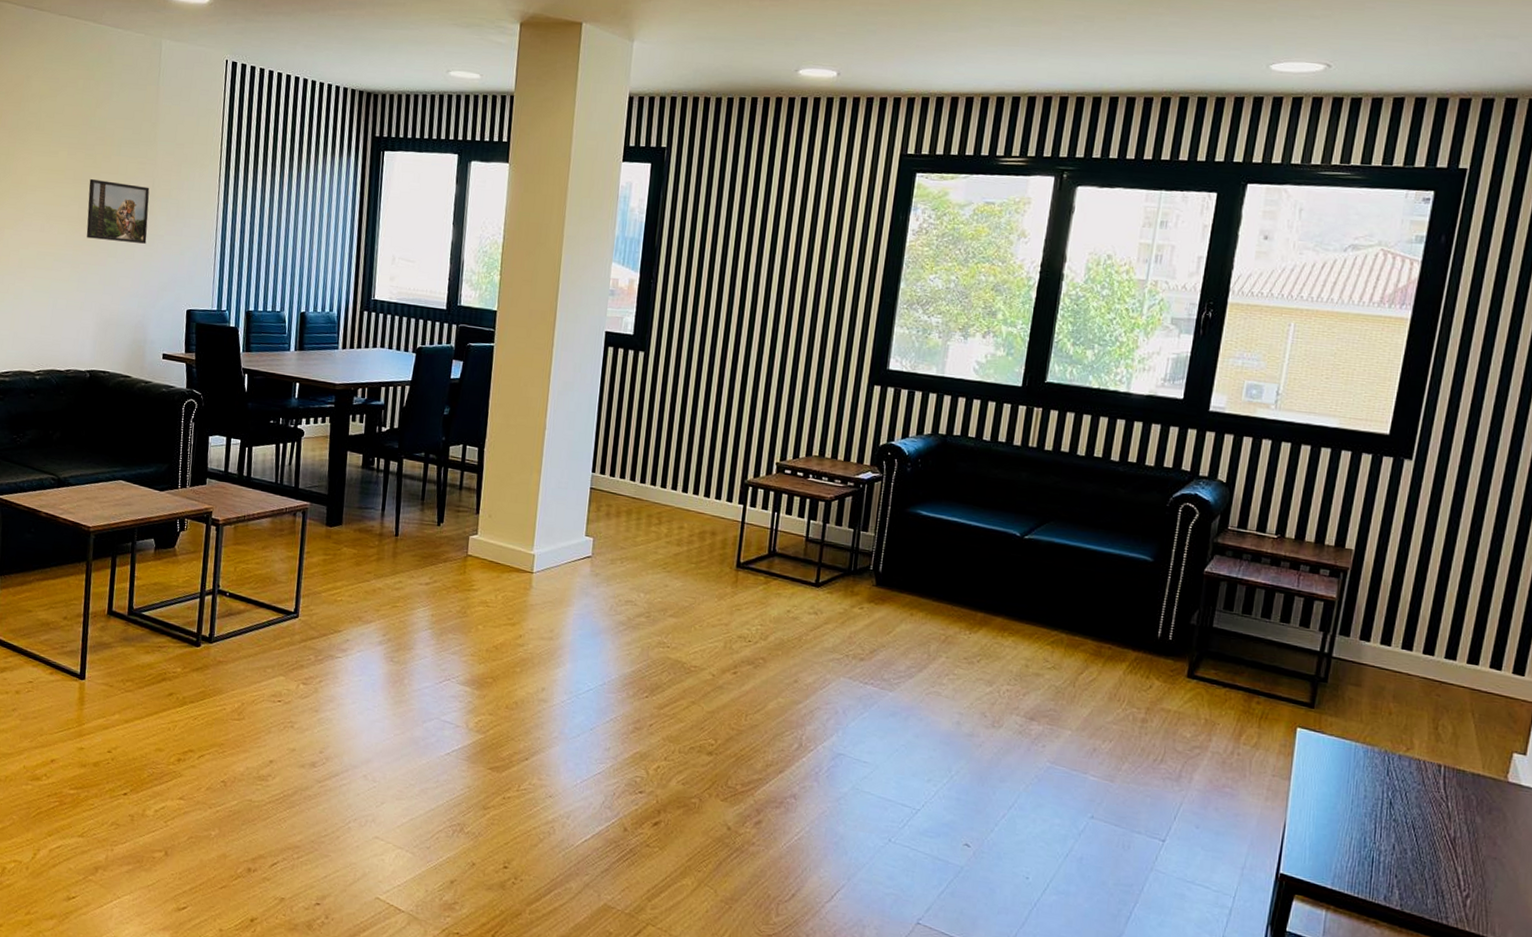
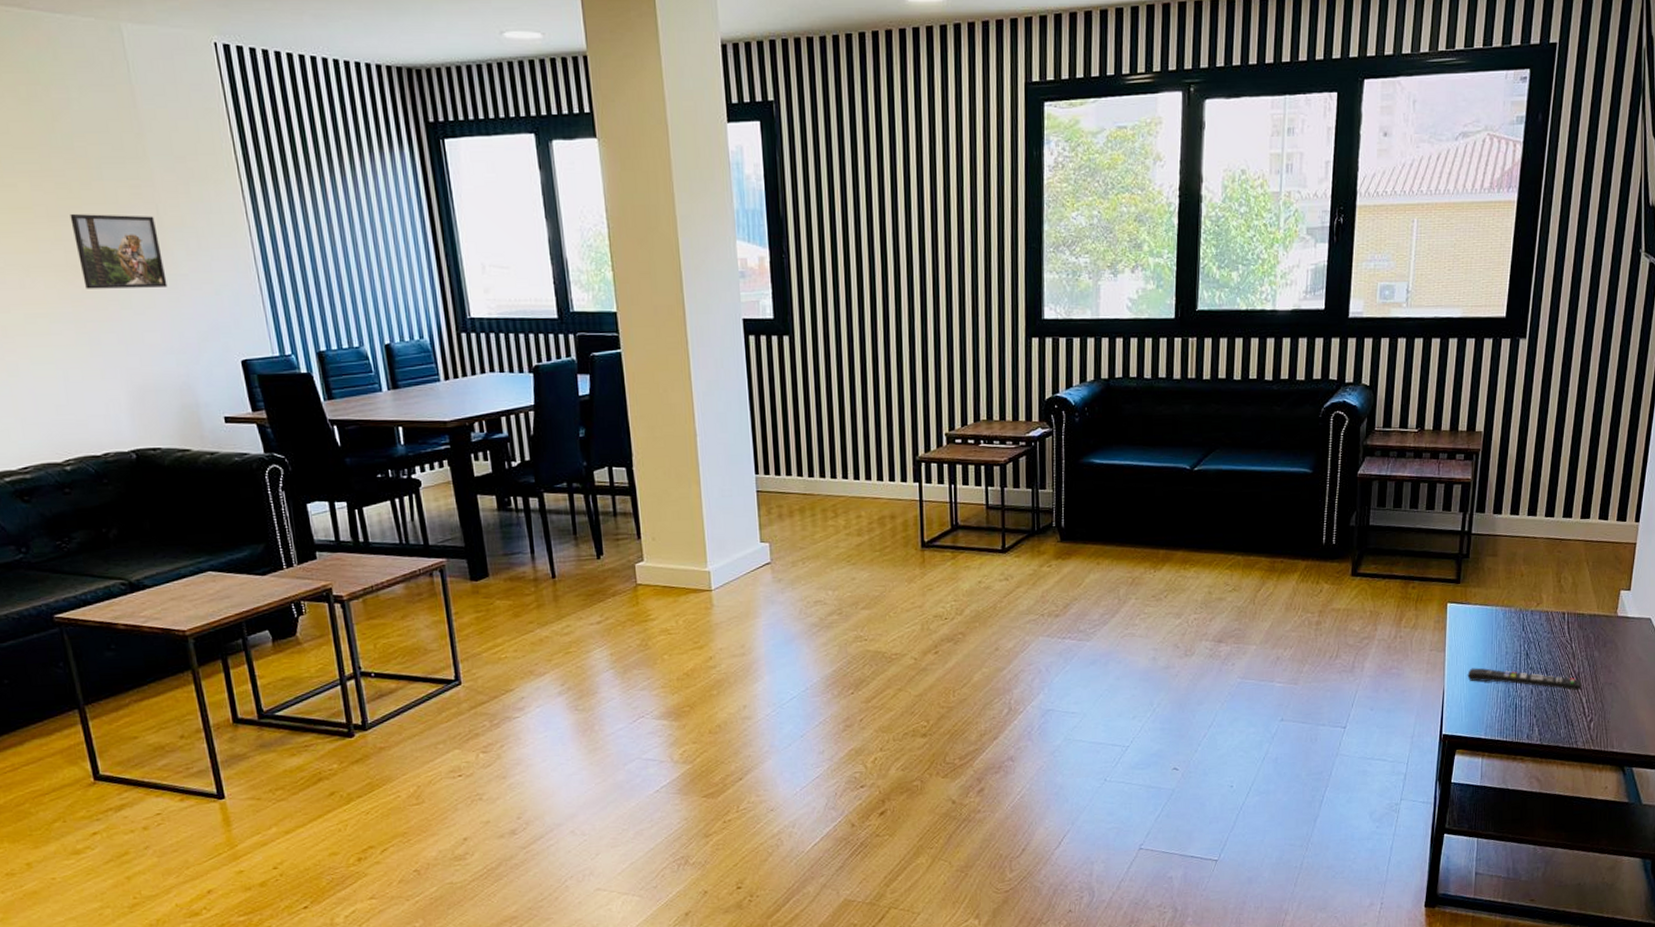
remote control: none [1315,805,1458,859] -> present [1467,668,1582,691]

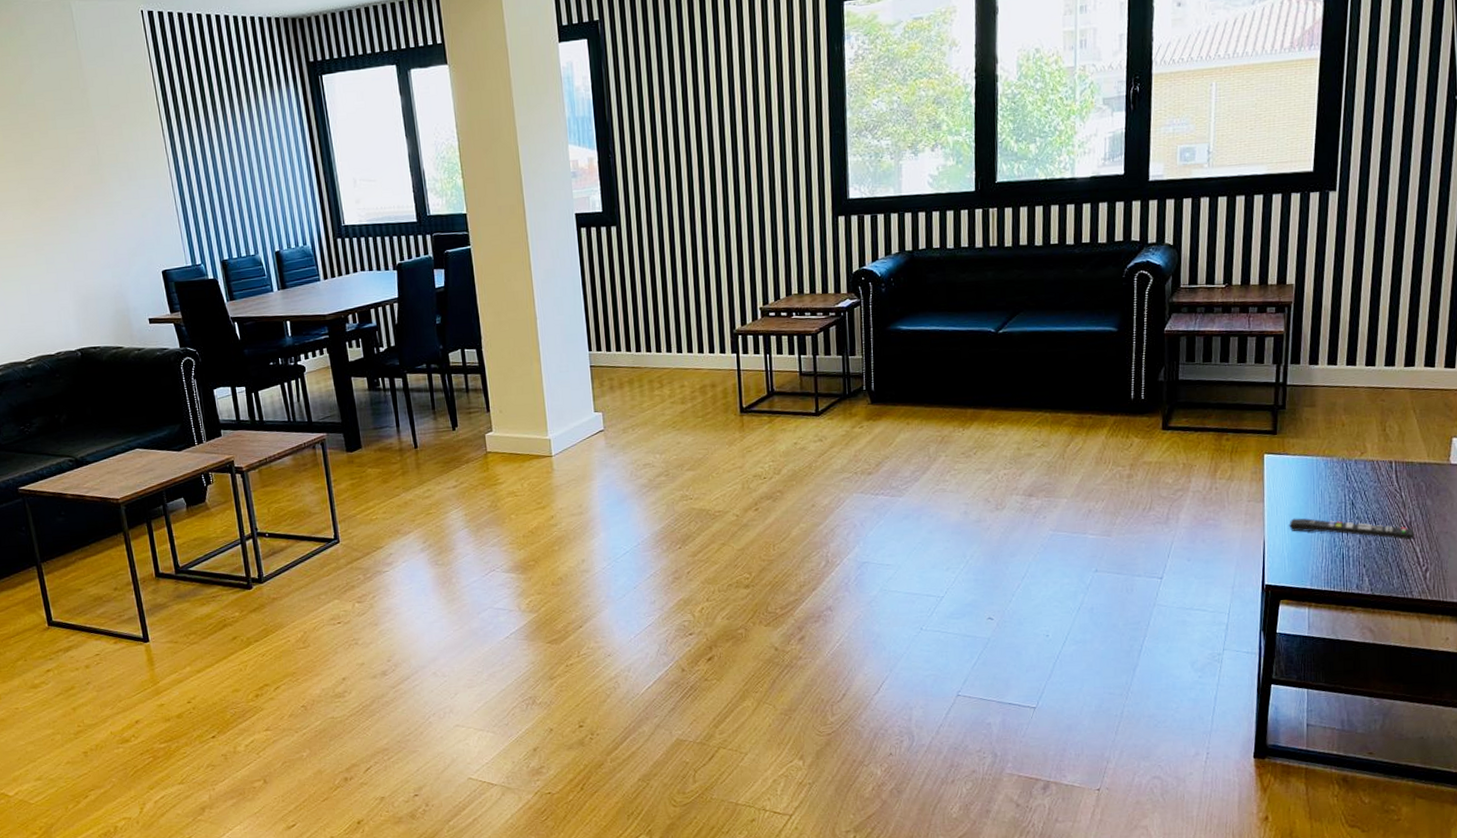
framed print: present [70,213,168,289] -> none [32,155,105,219]

